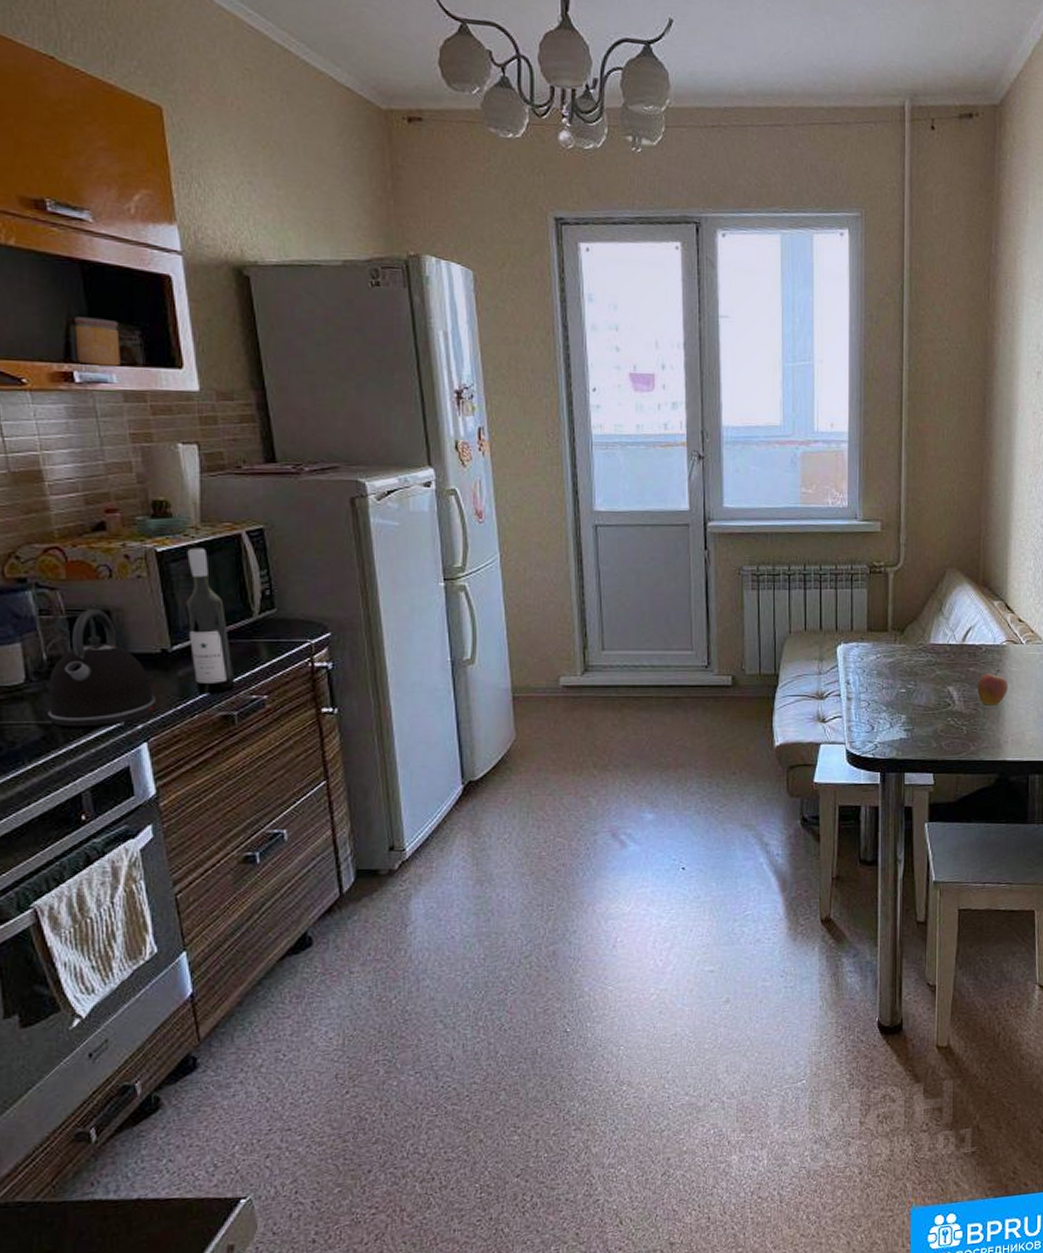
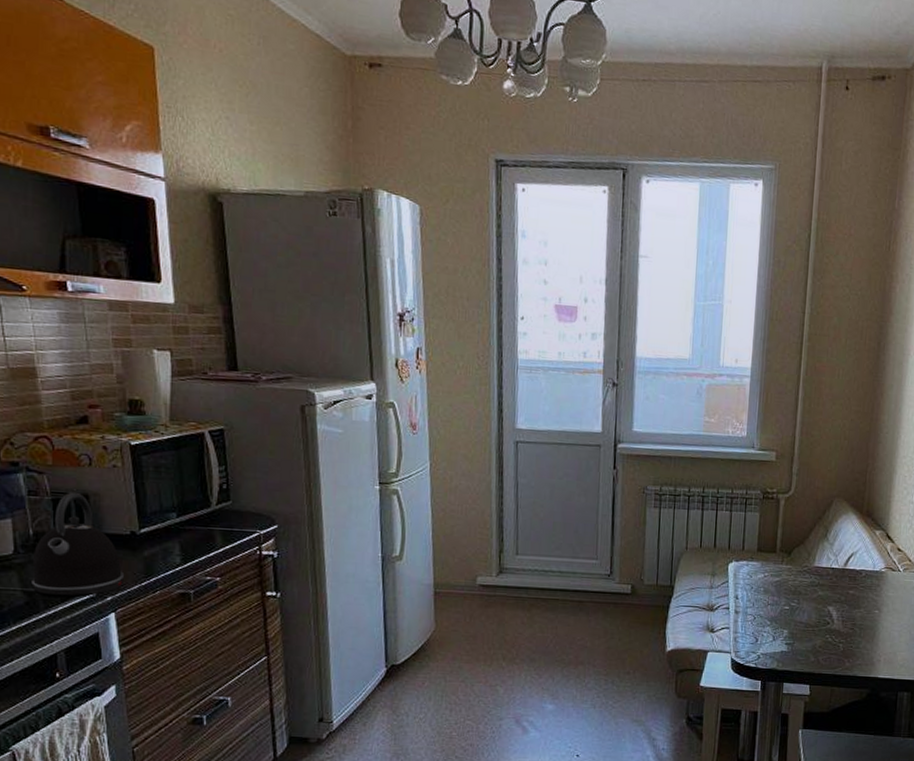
jar: present [75,316,121,366] -> none [69,232,108,279]
bottle: present [184,547,235,696] -> none [152,443,193,575]
fruit: present [977,670,1009,706] -> none [855,594,885,627]

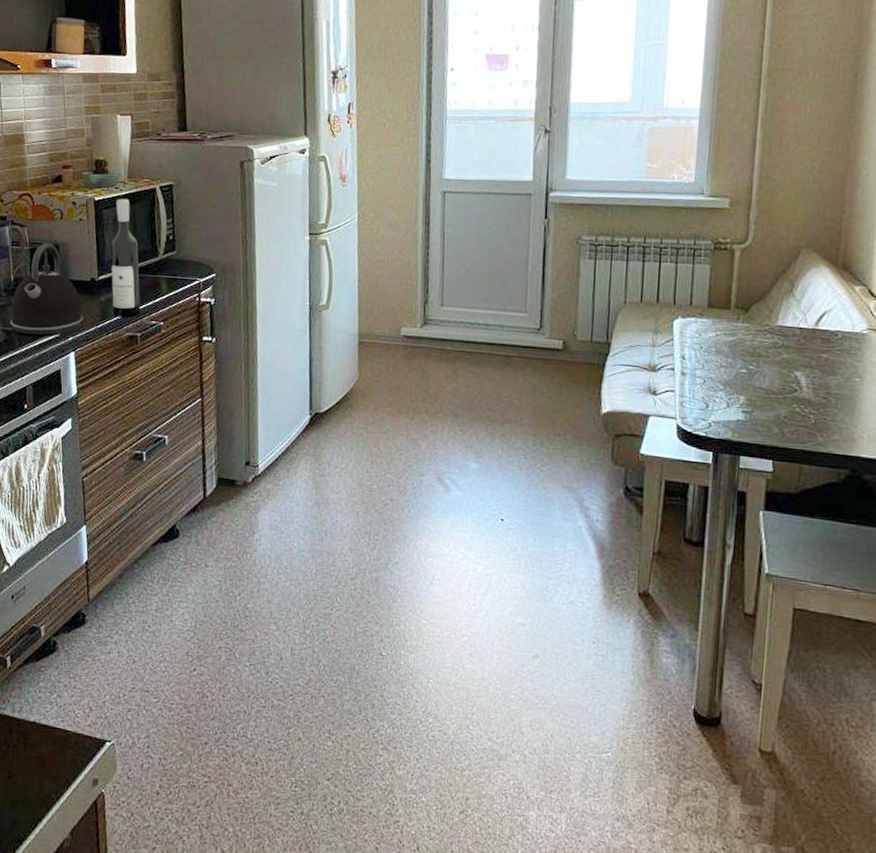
jar: none [69,232,108,279] -> present [55,17,85,55]
bottle: none [152,443,193,575] -> present [110,198,141,319]

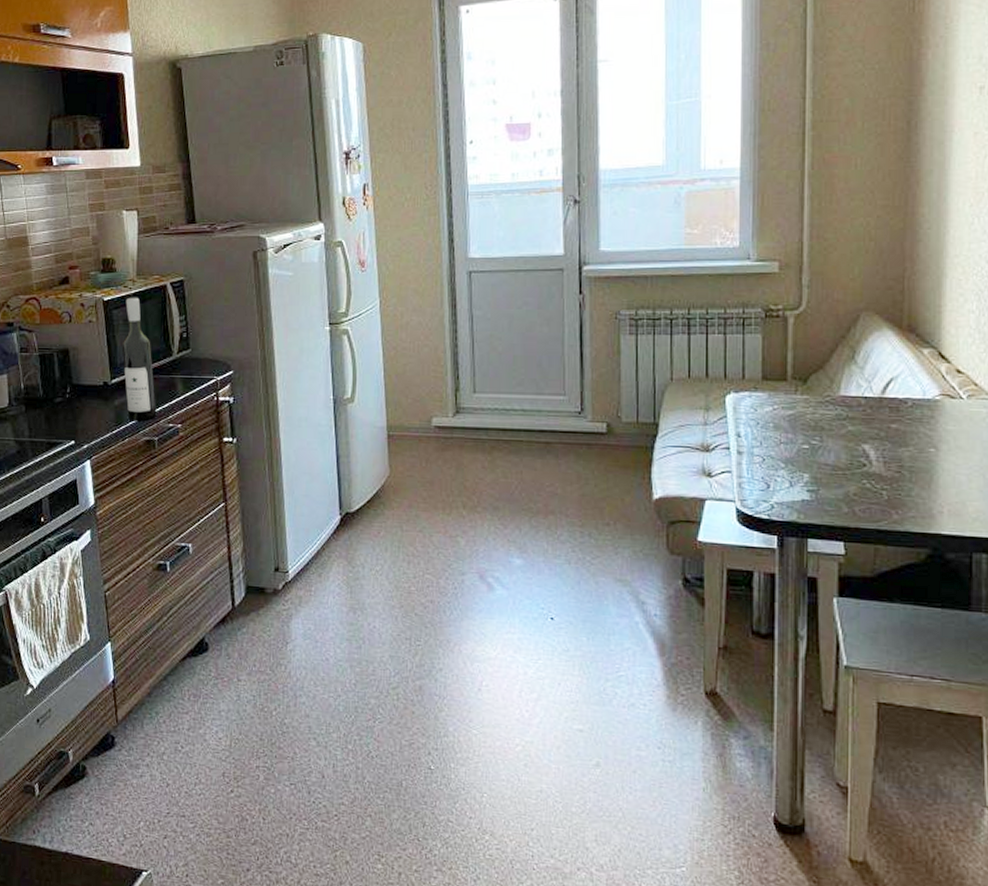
kettle: present [10,242,83,338] -> none [22,347,98,447]
jar: present [55,17,85,55] -> none [55,113,86,151]

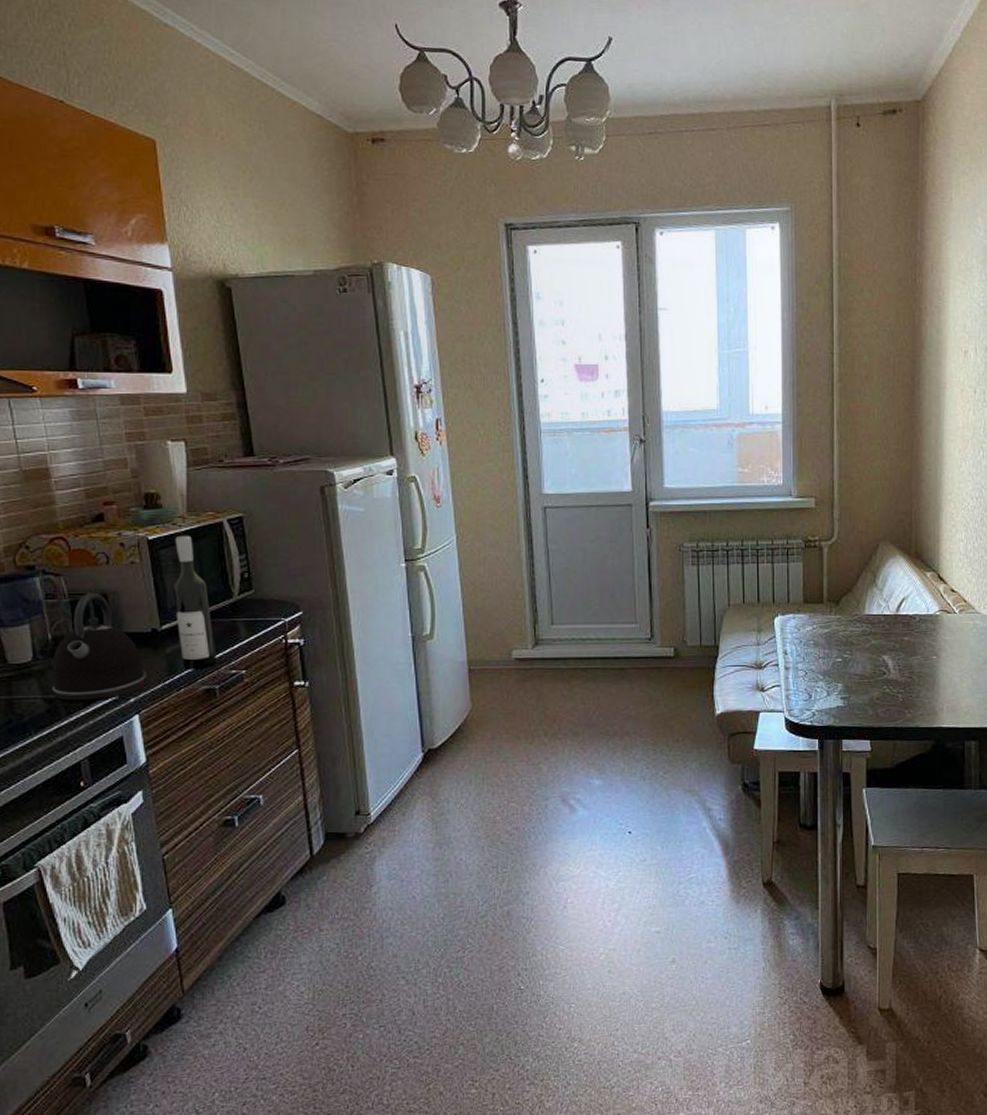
kettle: none [22,347,98,447] -> present [52,592,146,704]

